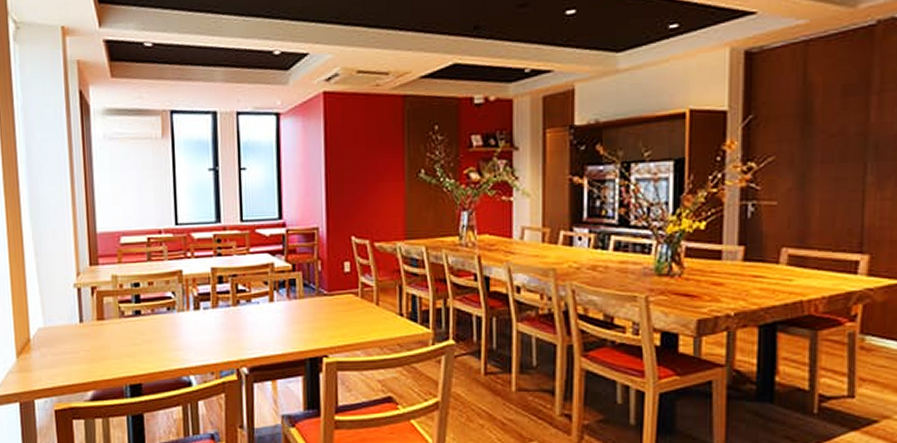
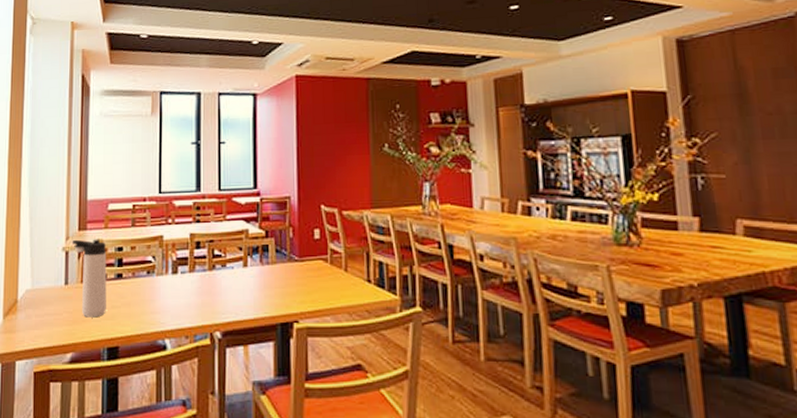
thermos bottle: none [83,274,126,355] -> present [72,239,107,318]

